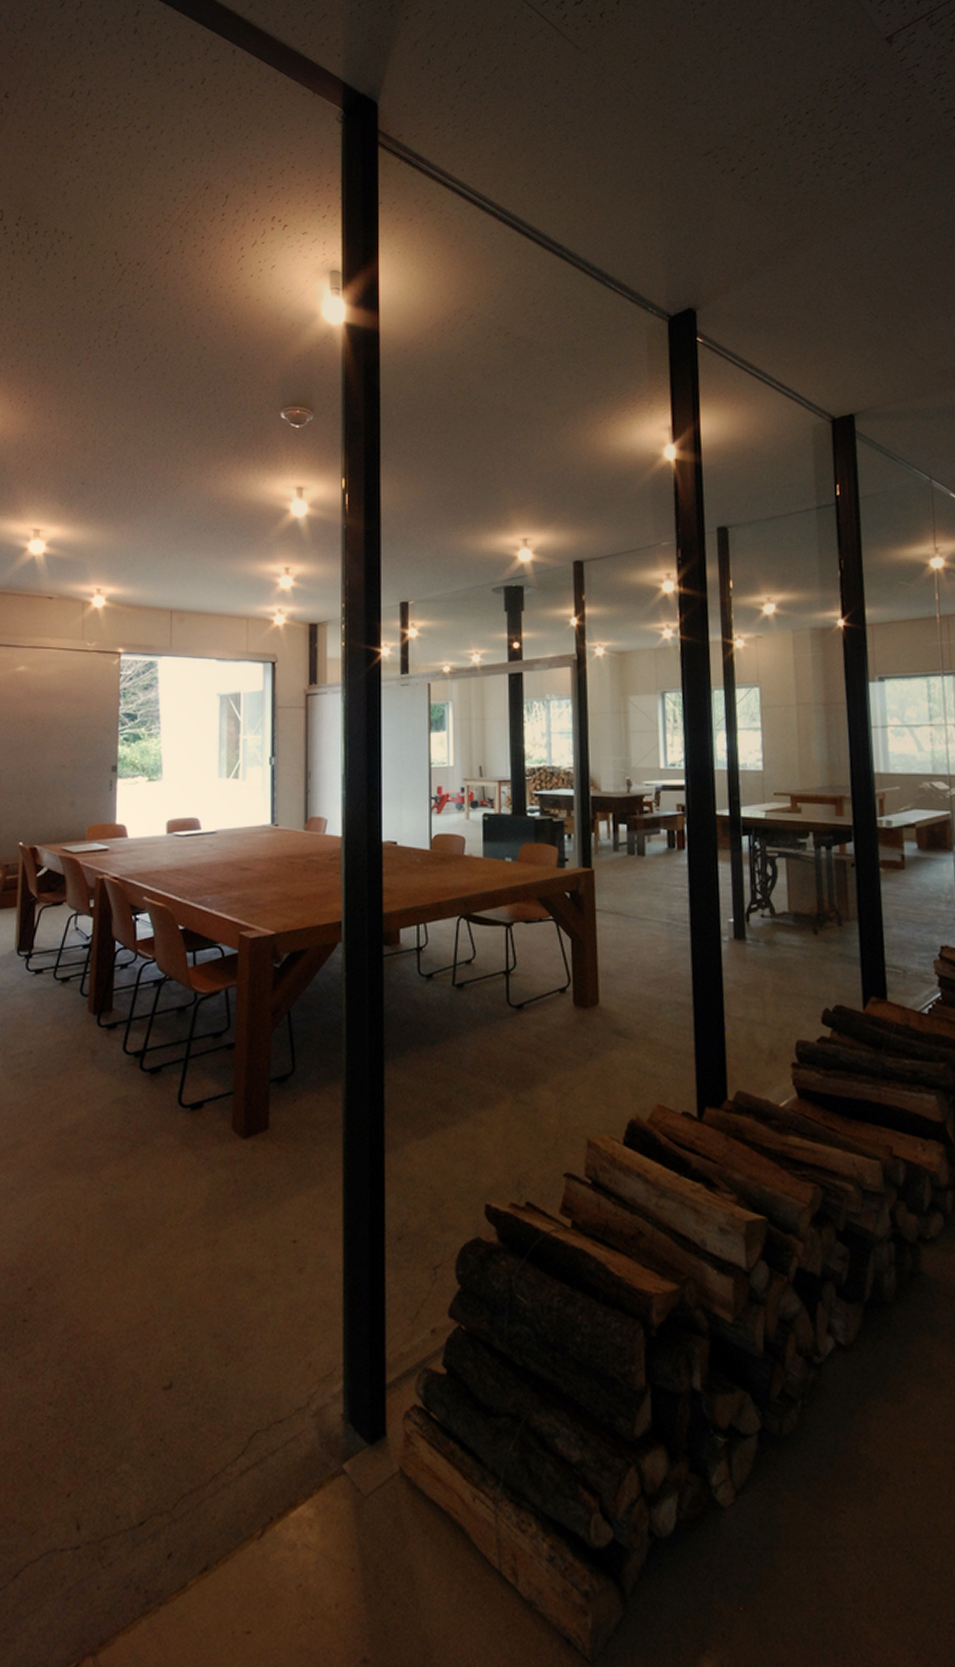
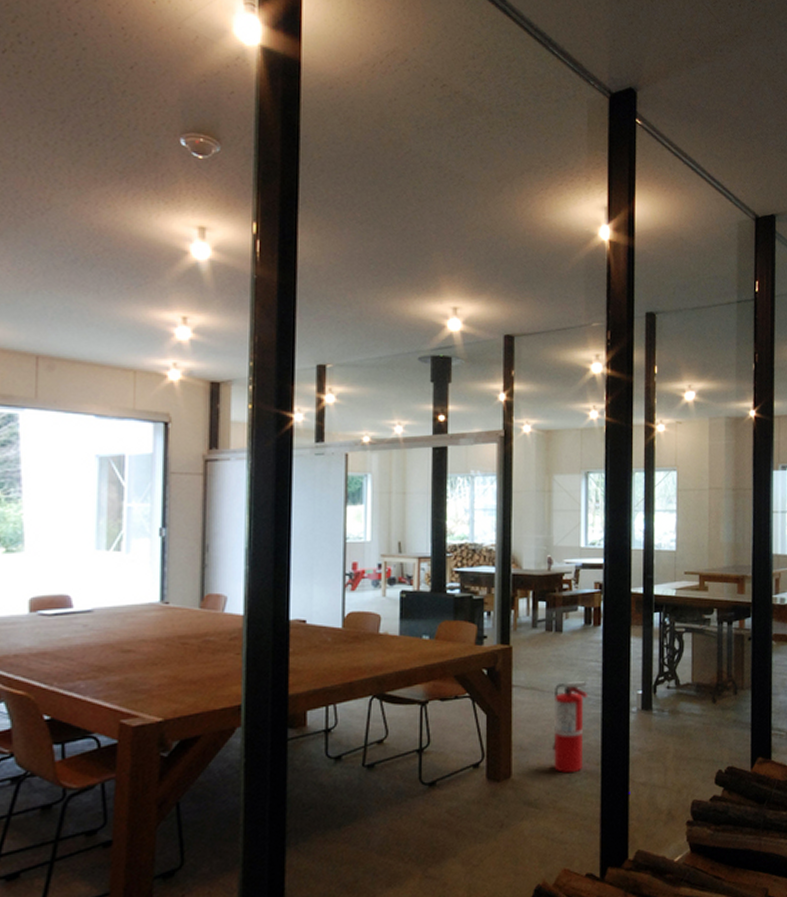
fire extinguisher: none [639,907,676,1003] -> present [551,681,588,773]

